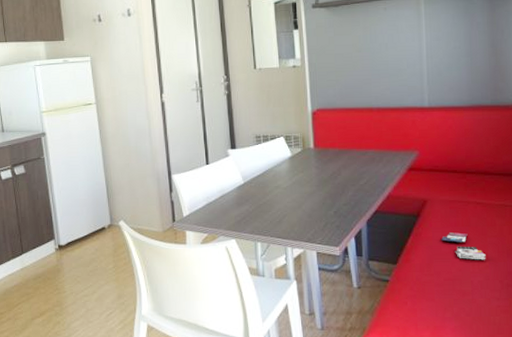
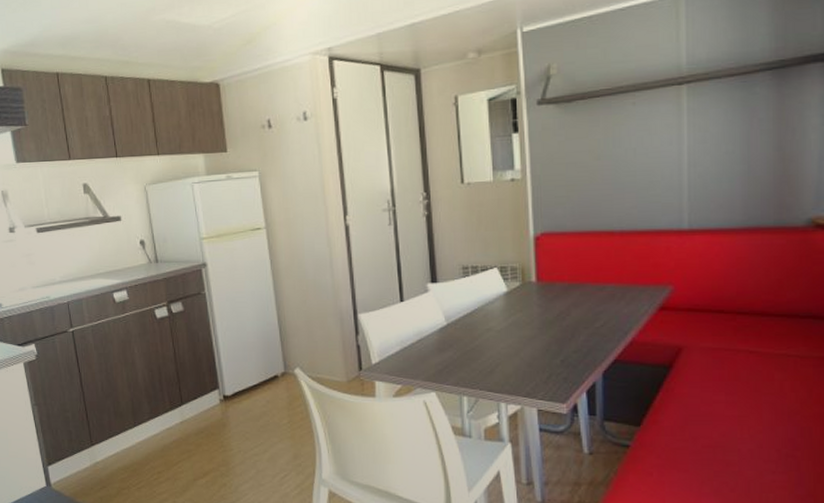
magazine: present [441,232,486,260] -> none [700,388,759,423]

